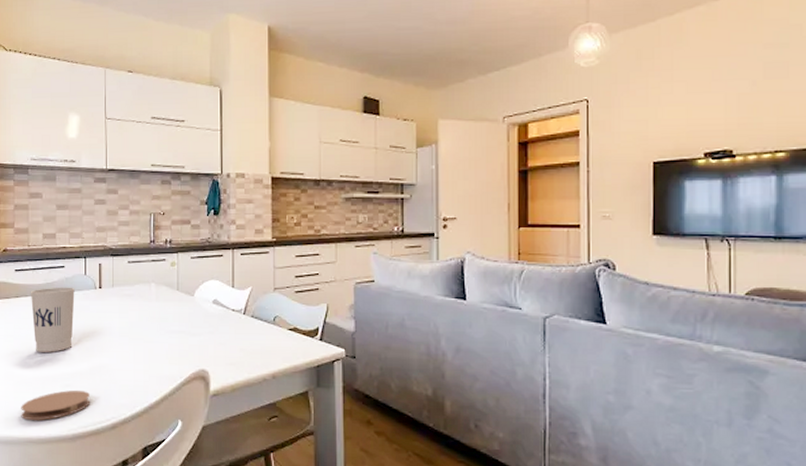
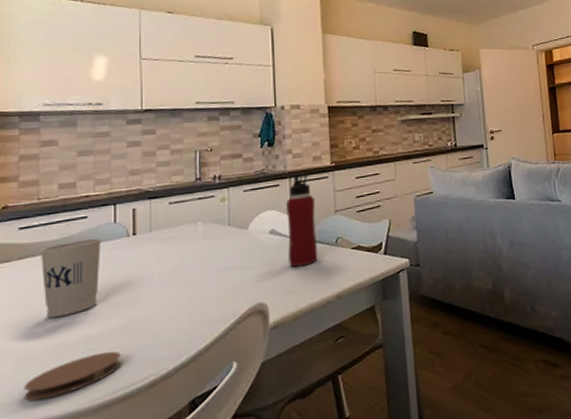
water bottle: none [229,246,256,340] -> present [287,173,318,268]

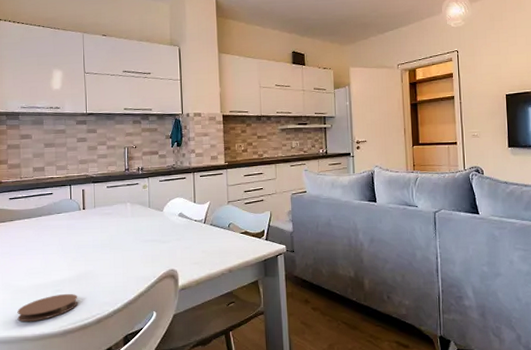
cup: present [39,238,101,318] -> none [23,210,62,265]
water bottle: present [287,173,318,268] -> none [191,169,215,244]

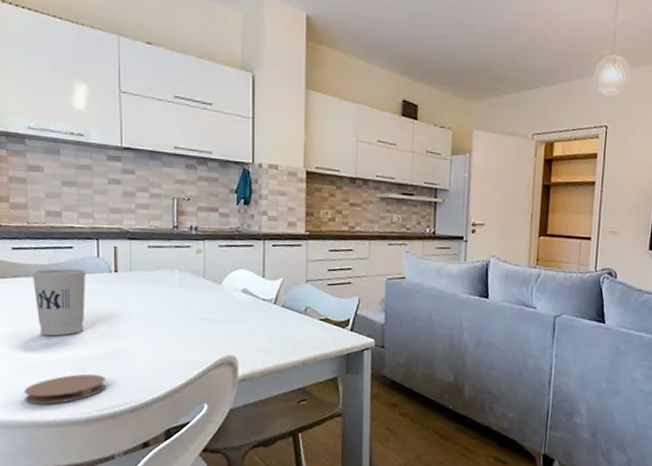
cup: none [23,210,62,265] -> present [31,268,86,336]

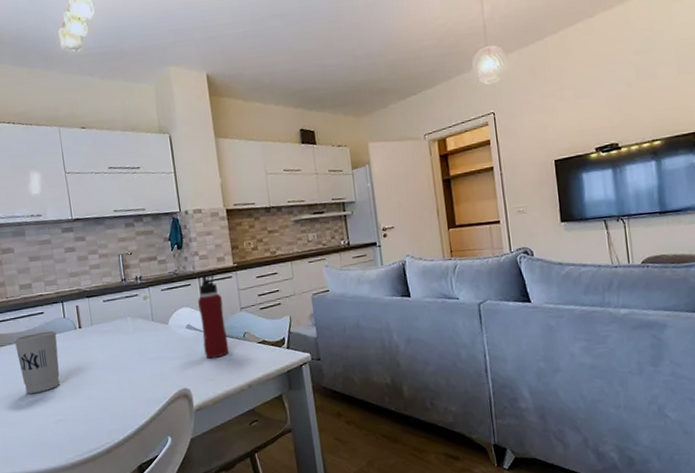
coaster: present [24,373,107,404] -> none [18,422,84,457]
water bottle: none [259,237,287,329] -> present [198,273,230,359]

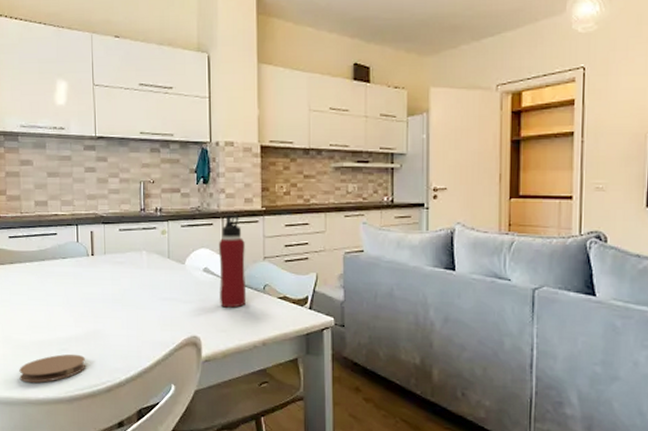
cup: present [13,330,61,394] -> none [24,254,68,318]
coaster: none [18,422,84,457] -> present [19,354,86,383]

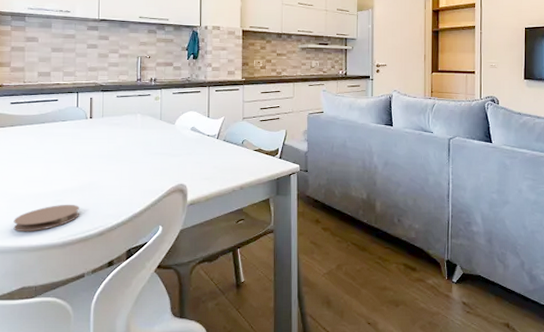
water bottle: present [219,214,247,308] -> none [204,84,228,160]

